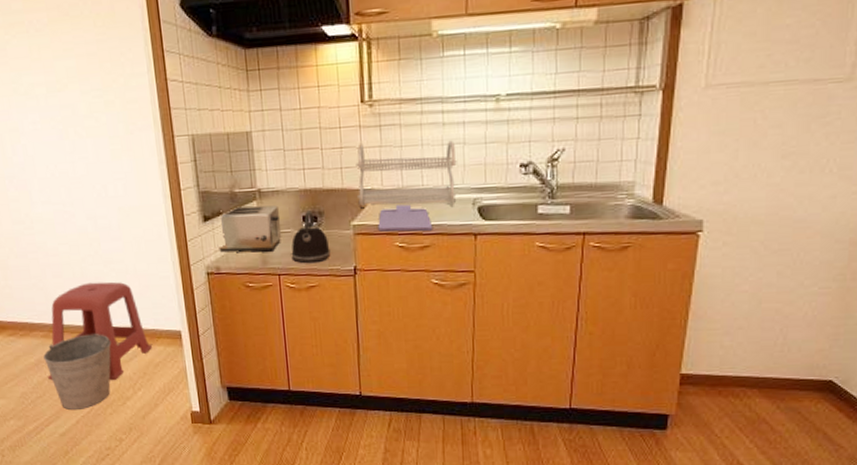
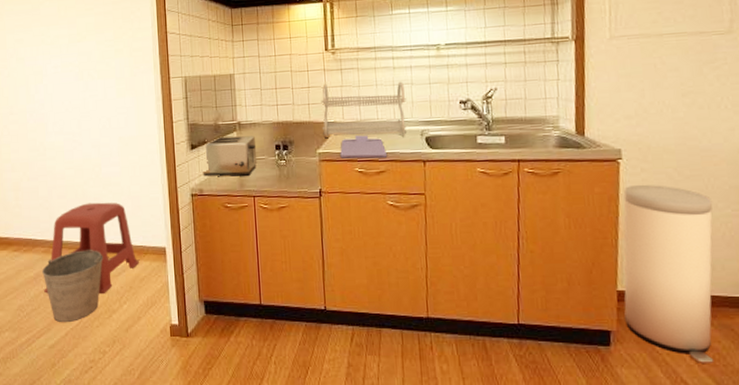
kettle: present [291,211,331,264] -> none [265,140,299,187]
pedal bin: none [686,259,799,446] -> present [623,184,714,363]

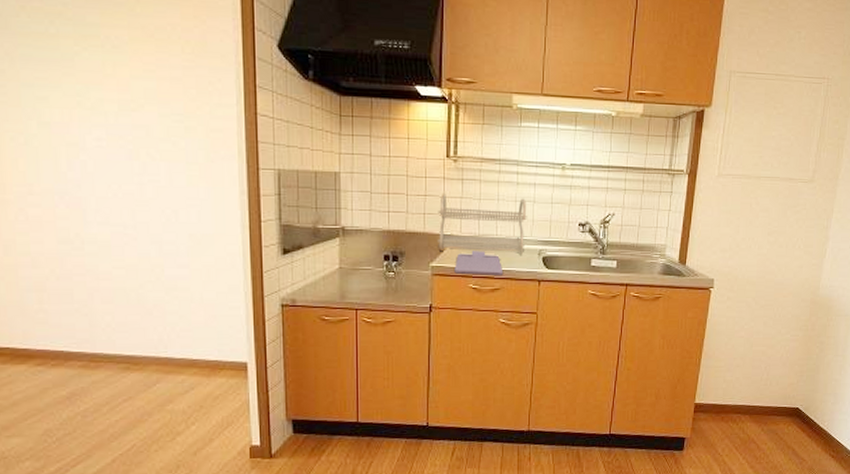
bucket: present [42,250,104,322] -> none [79,364,165,447]
step stool: present [44,202,139,293] -> none [82,310,212,414]
toaster: present [201,135,258,177] -> none [295,242,362,287]
pedal bin: present [623,184,714,363] -> none [698,311,778,462]

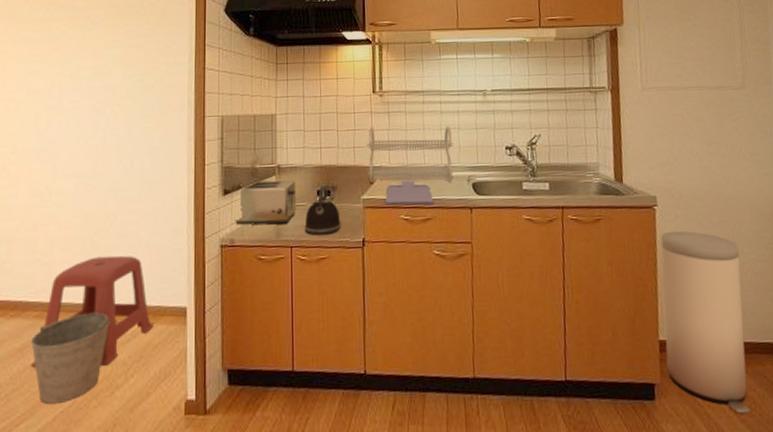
bucket: none [79,364,165,447] -> present [31,312,110,404]
step stool: none [82,310,212,414] -> present [31,255,153,367]
toaster: none [295,242,362,287] -> present [234,180,297,226]
kettle: none [370,250,408,300] -> present [304,185,341,236]
pedal bin: none [698,311,778,462] -> present [660,230,751,414]

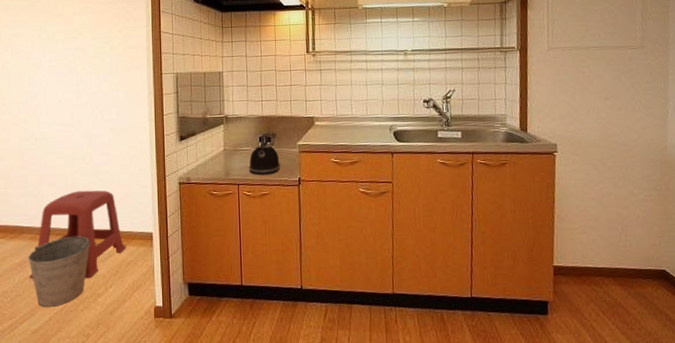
toaster: present [234,180,297,226] -> none [189,128,242,166]
dish rack: present [367,126,454,184] -> none [302,82,378,132]
cutting board: present [385,180,434,206] -> none [318,129,360,150]
pedal bin: present [660,230,751,414] -> none [558,174,631,327]

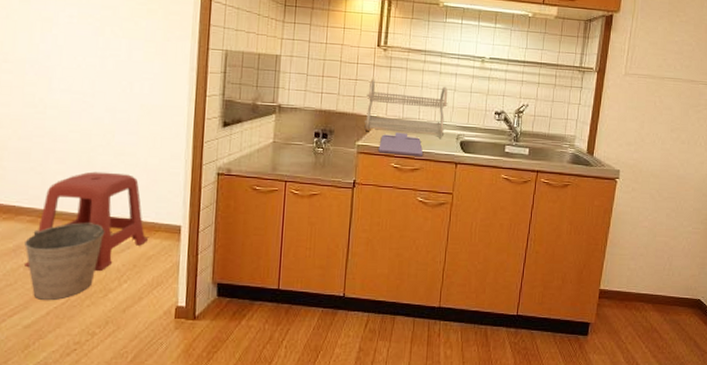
kettle: present [249,133,280,176] -> none [299,128,335,174]
dish rack: none [302,82,378,132] -> present [364,78,448,140]
cutting board: none [318,129,360,150] -> present [378,132,424,156]

